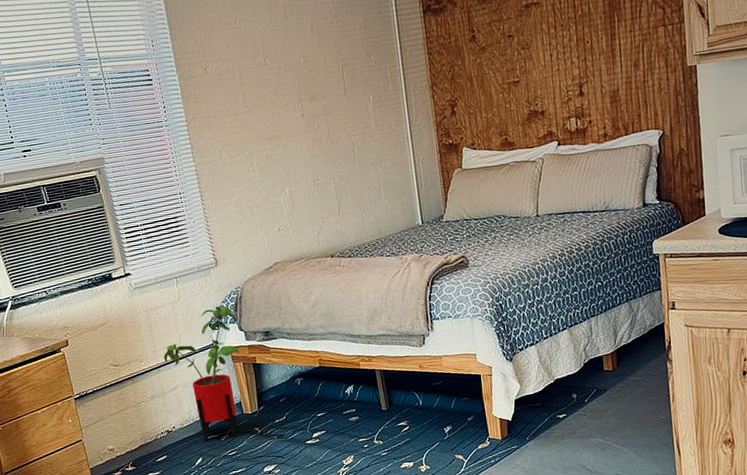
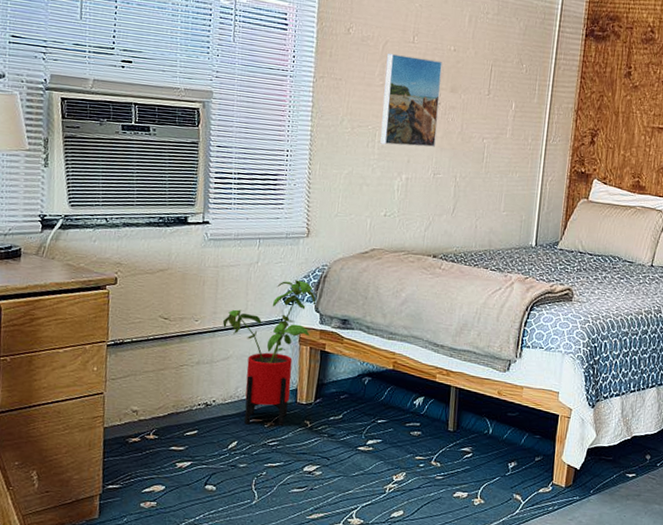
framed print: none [244,74,308,166] -> present [380,53,443,147]

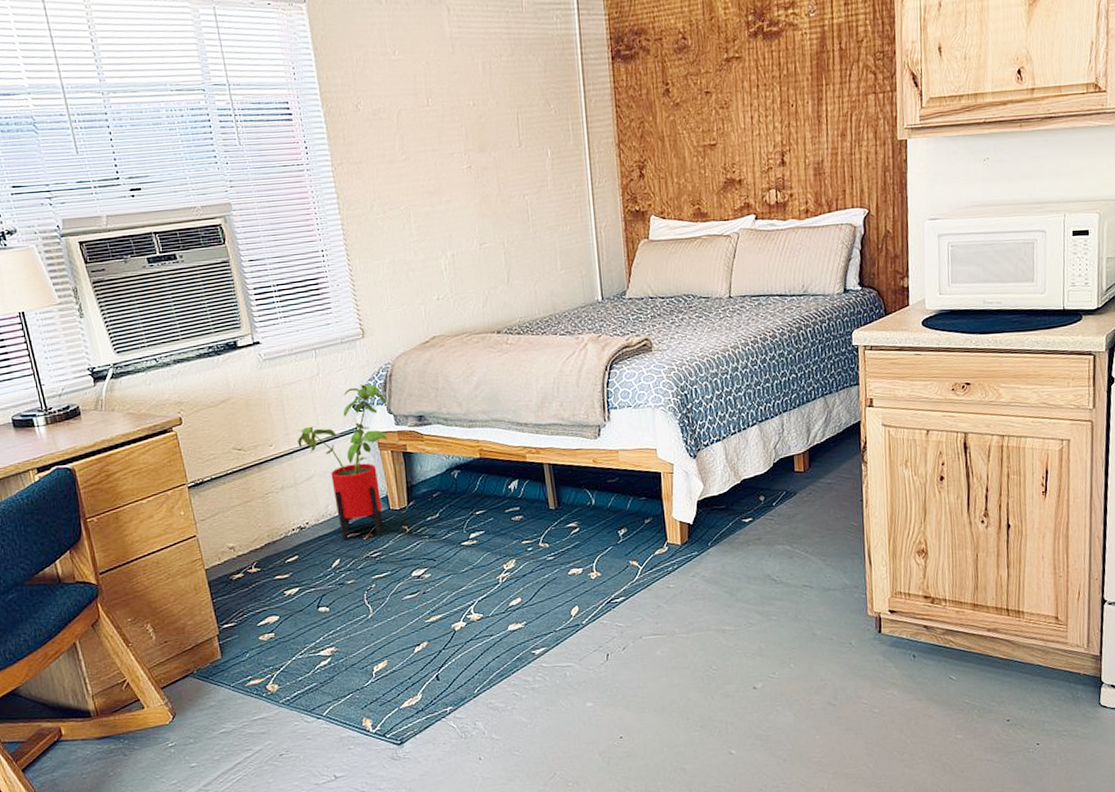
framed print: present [380,53,443,147] -> none [403,119,475,224]

